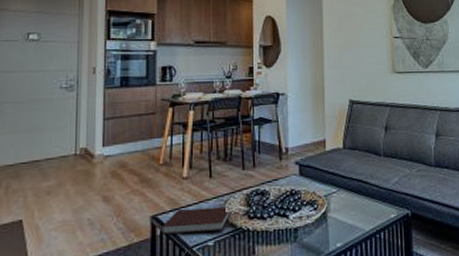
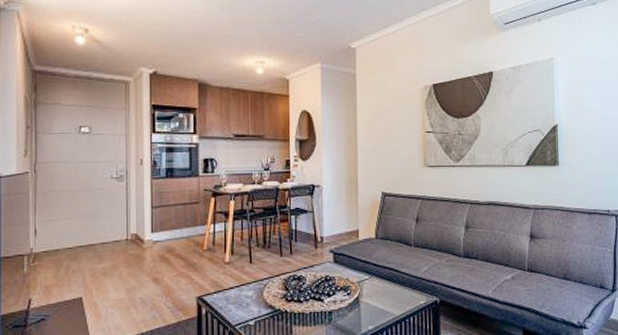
notebook: present [162,206,231,234] -> none [207,290,270,314]

